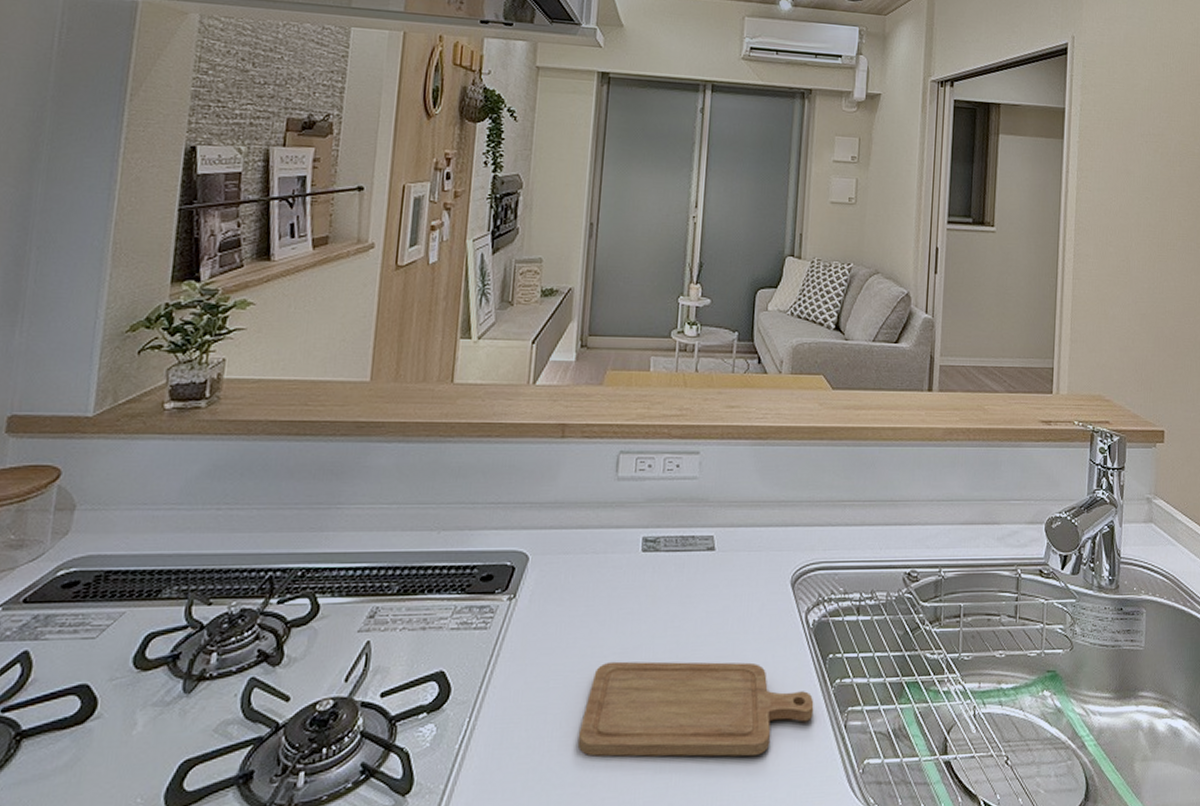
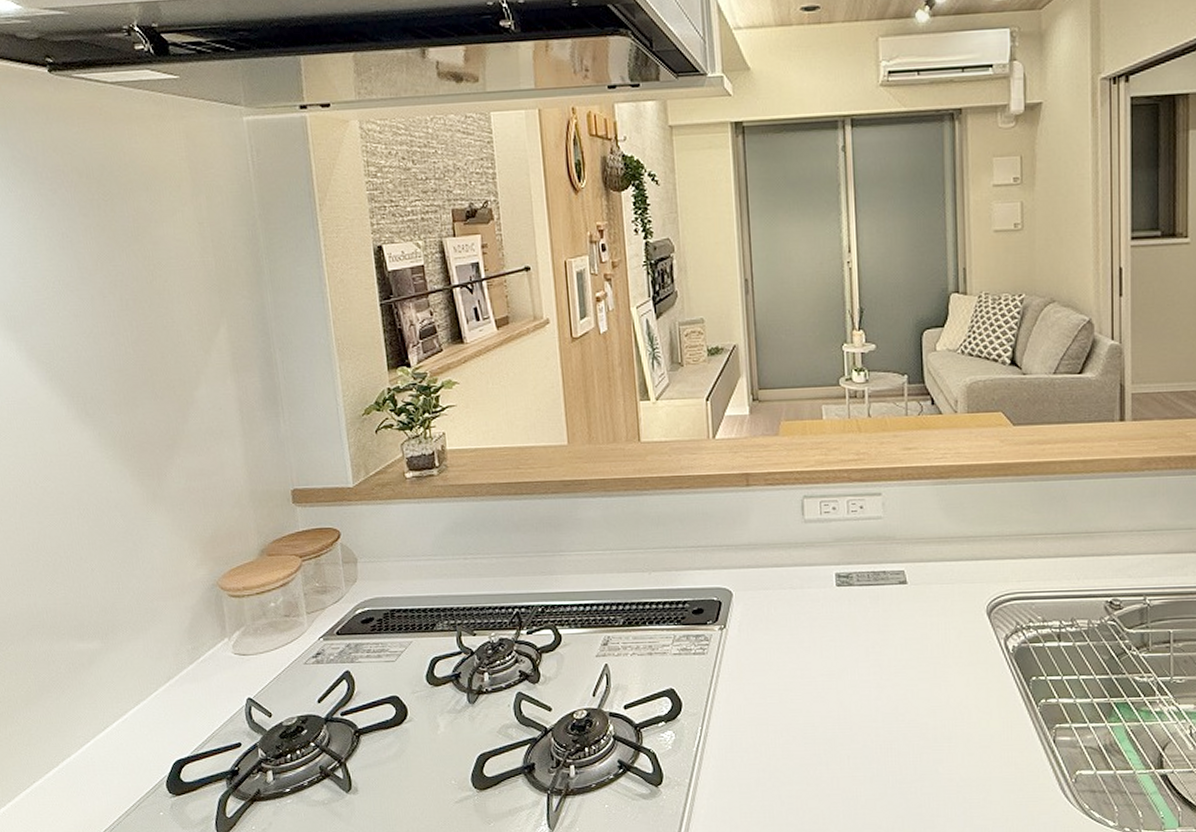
chopping board: present [577,661,814,757] -> none [798,682,1021,764]

